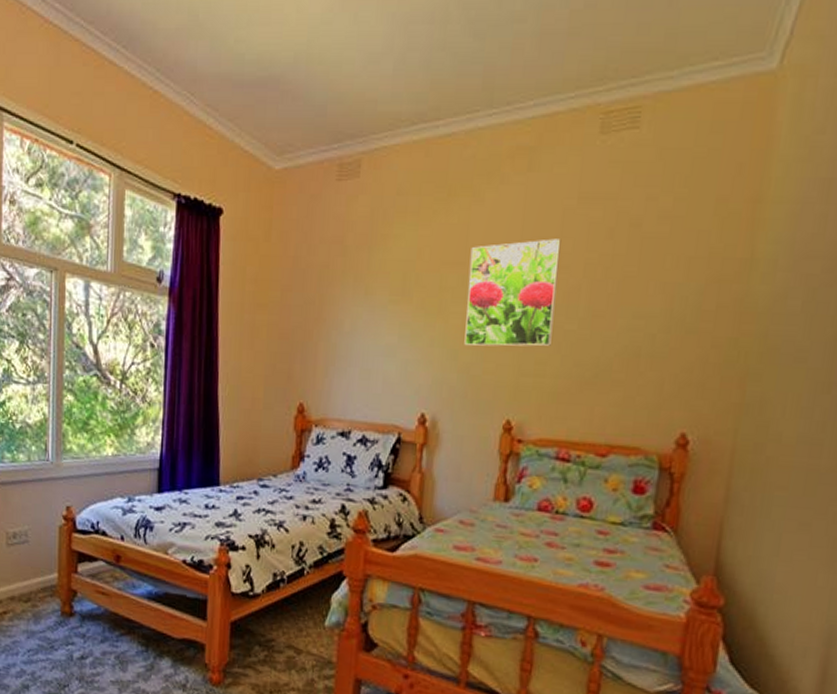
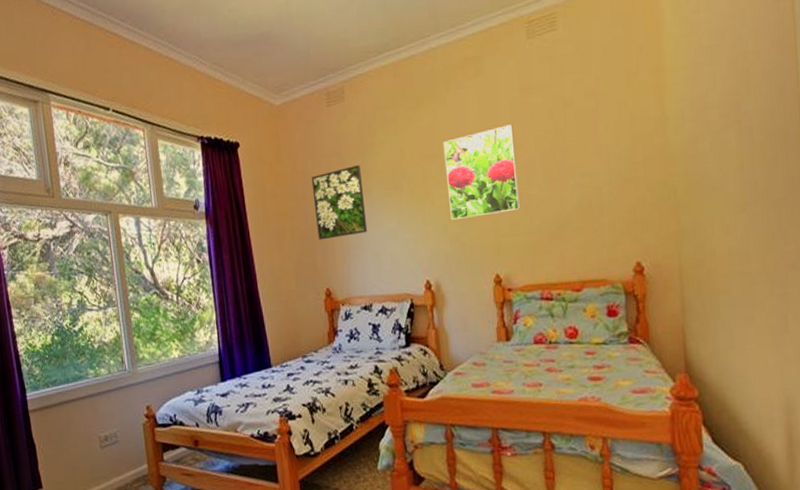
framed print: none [300,259,365,344] -> present [311,165,368,240]

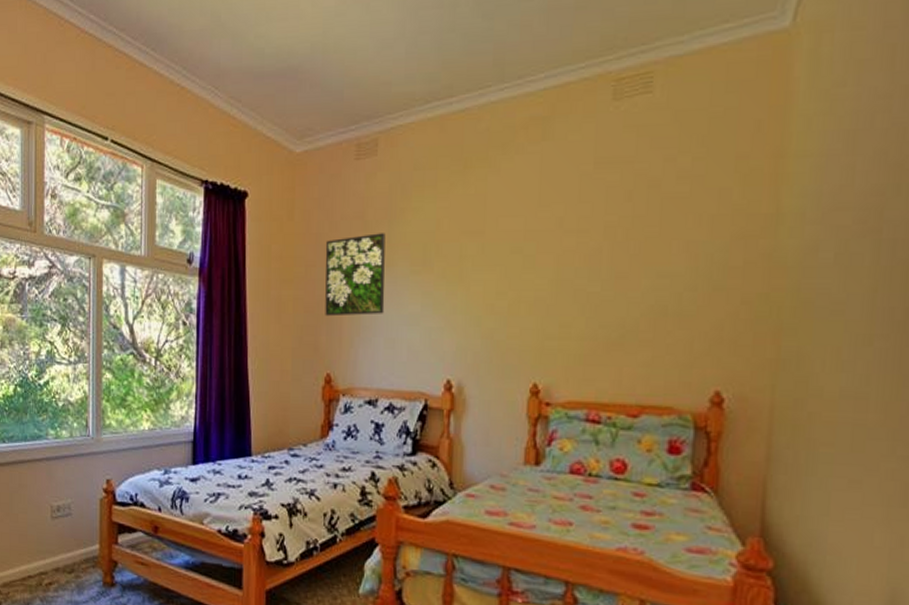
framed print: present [443,124,520,221] -> none [487,204,580,312]

